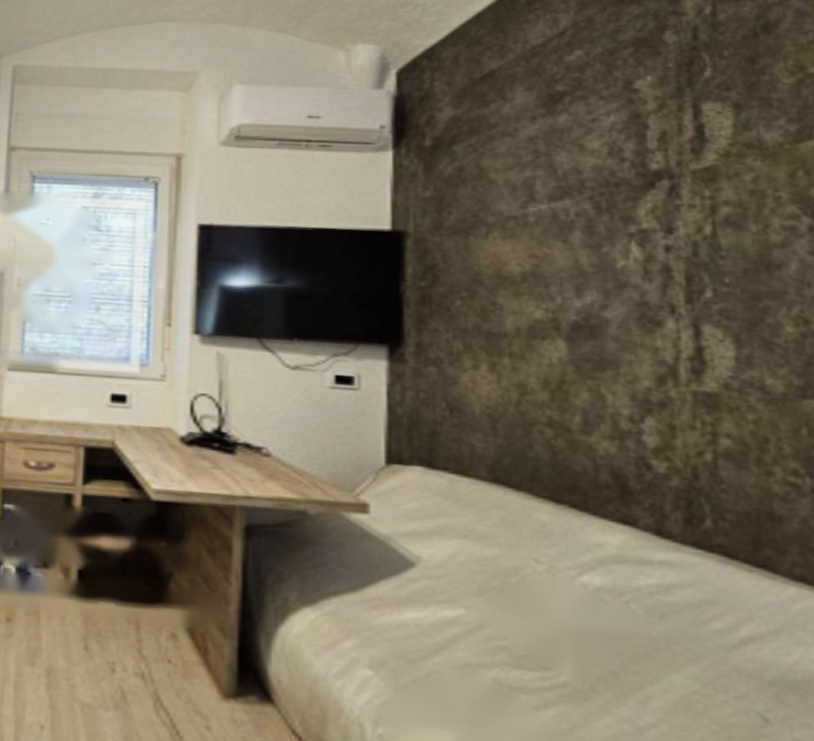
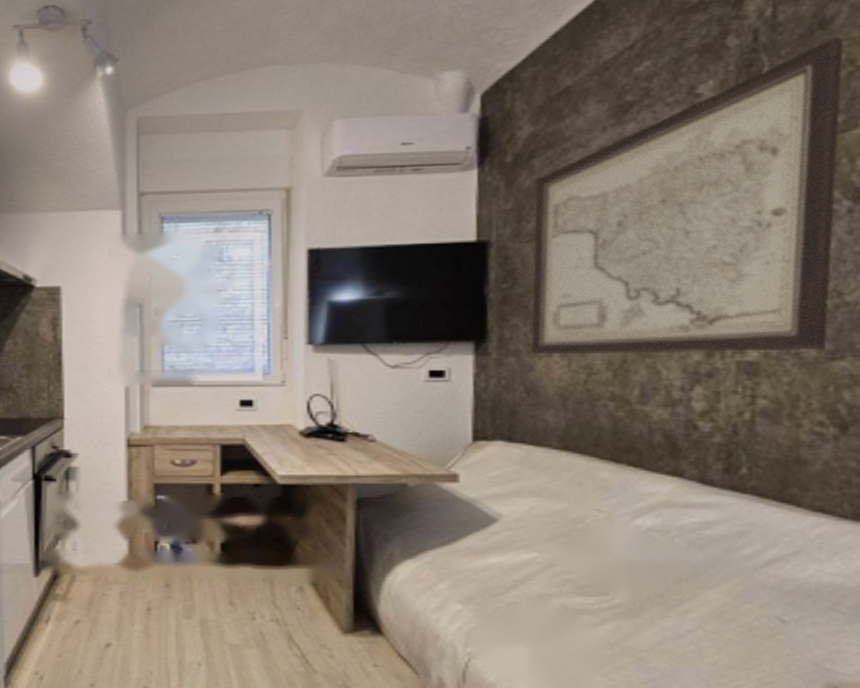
wall art: none [453,42,797,387] -> present [530,37,844,355]

